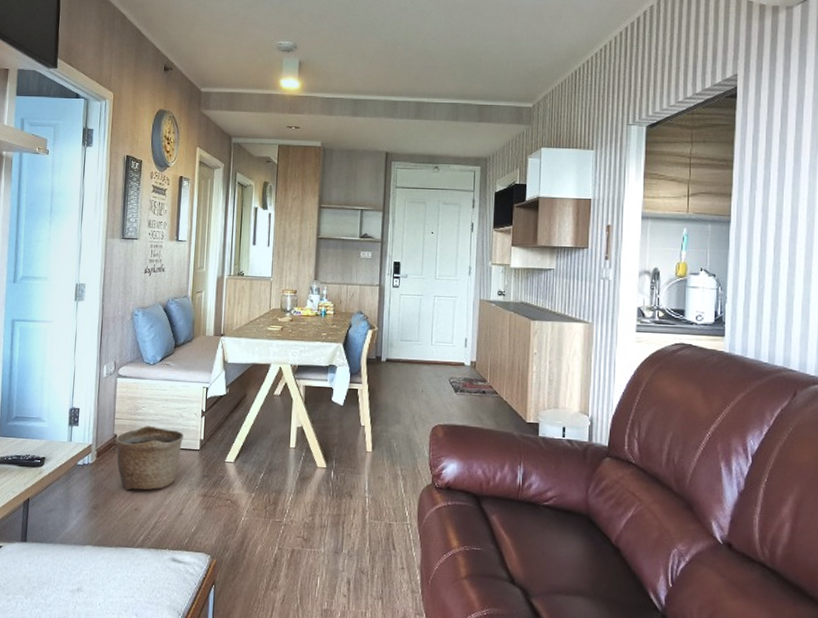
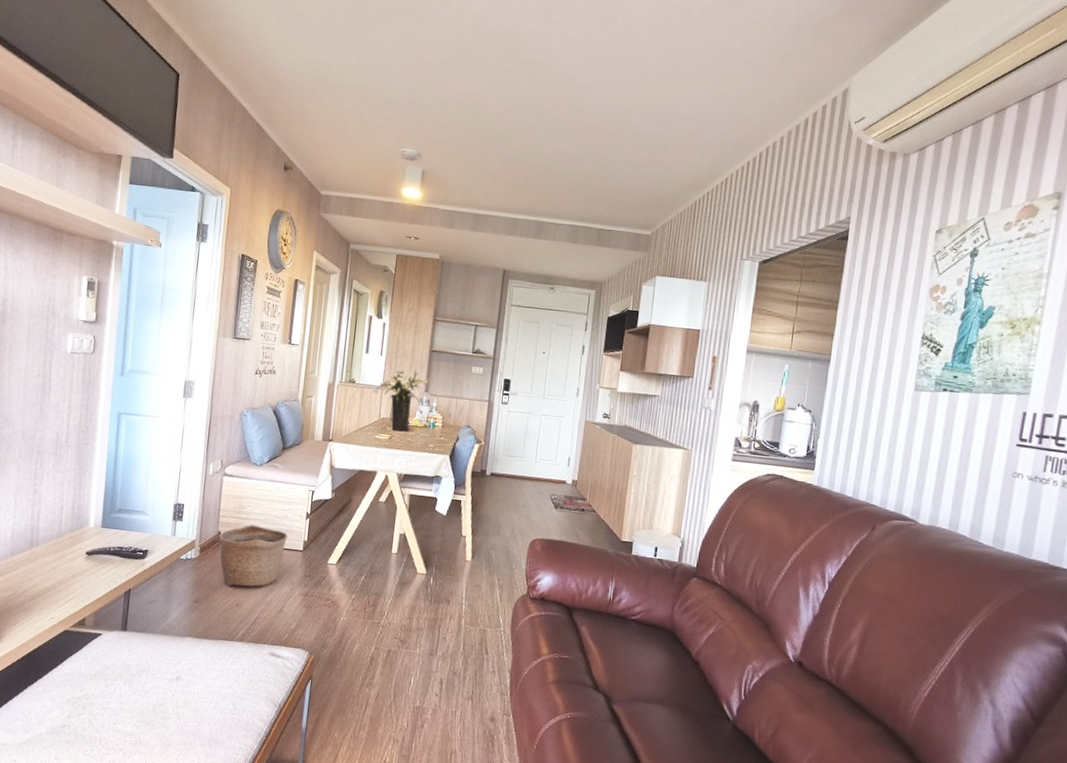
flower arrangement: none [262,259,317,322] -> present [373,370,429,432]

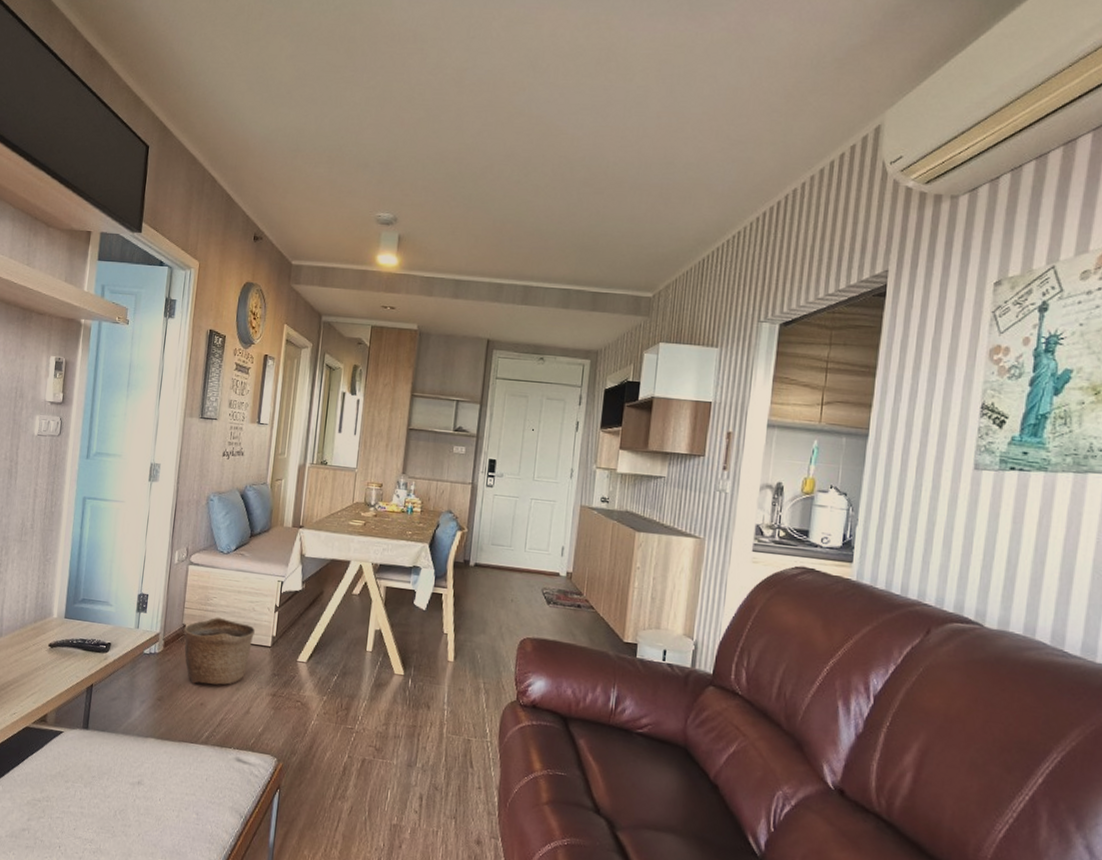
flower arrangement: present [373,370,429,432] -> none [346,450,406,518]

